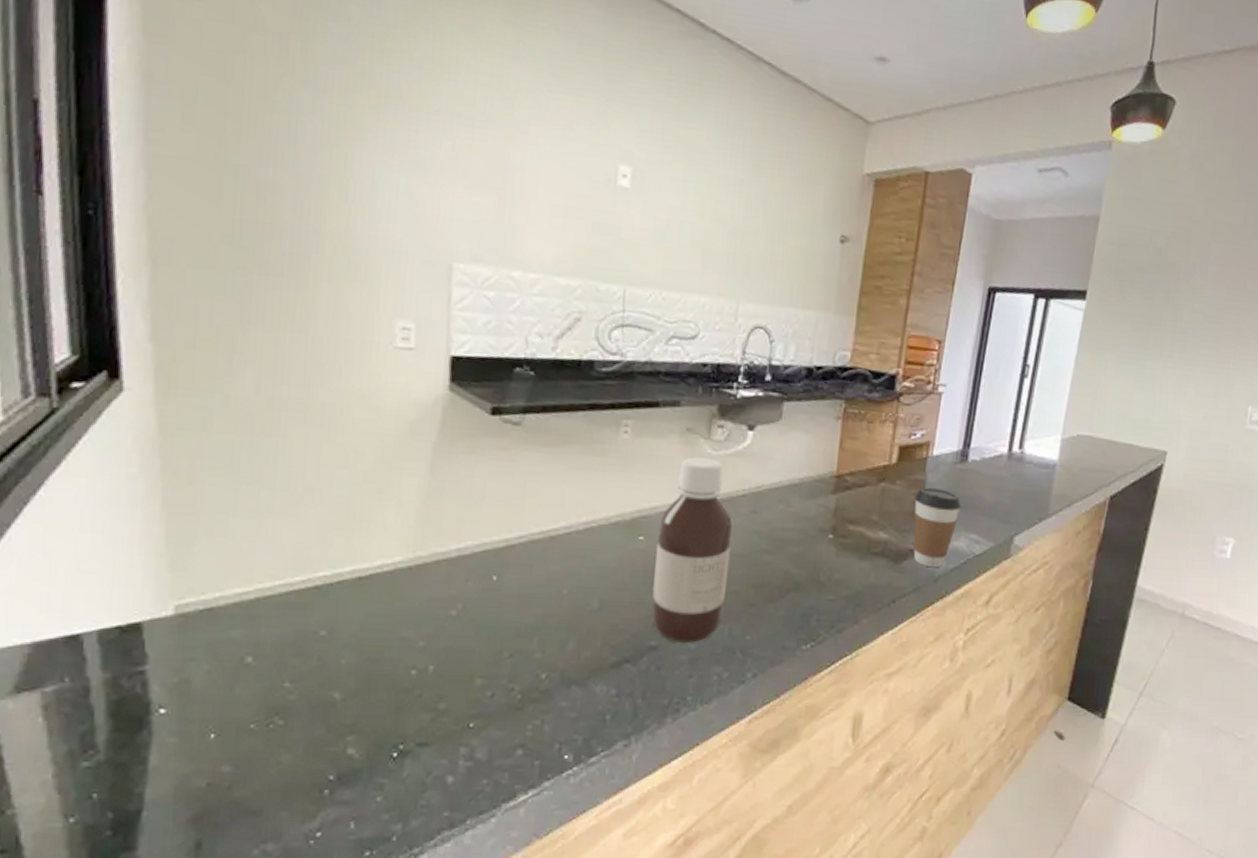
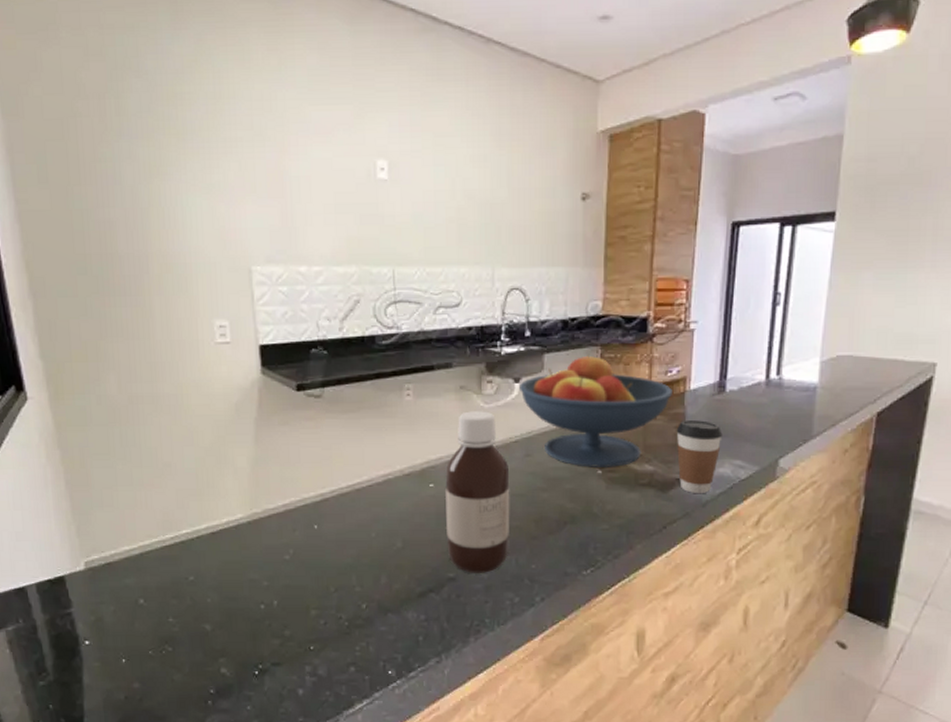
fruit bowl: none [753,407,915,533] -> present [520,354,672,469]

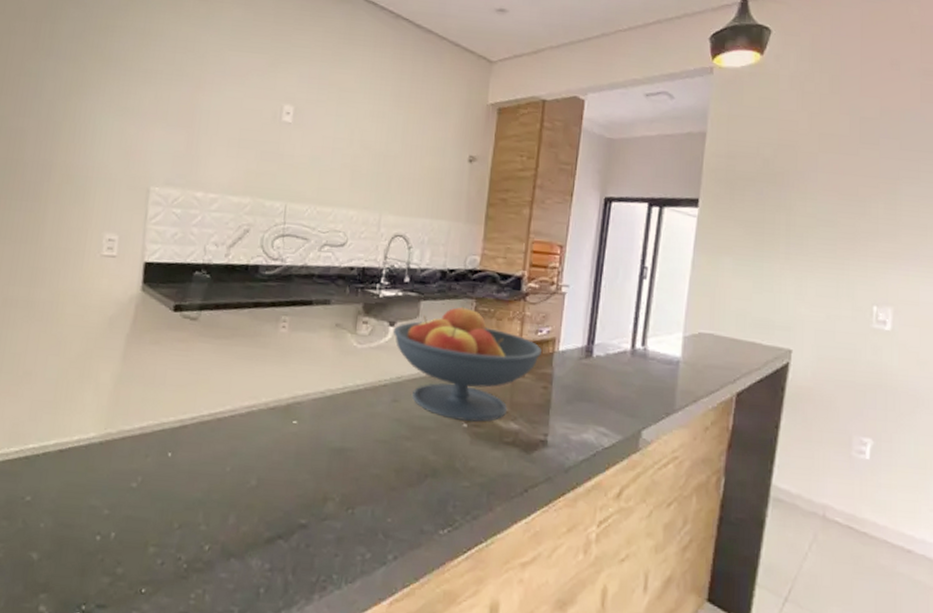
bottle: present [445,411,510,573] -> none [302,349,375,523]
coffee cup: present [676,420,723,494] -> none [542,381,588,459]

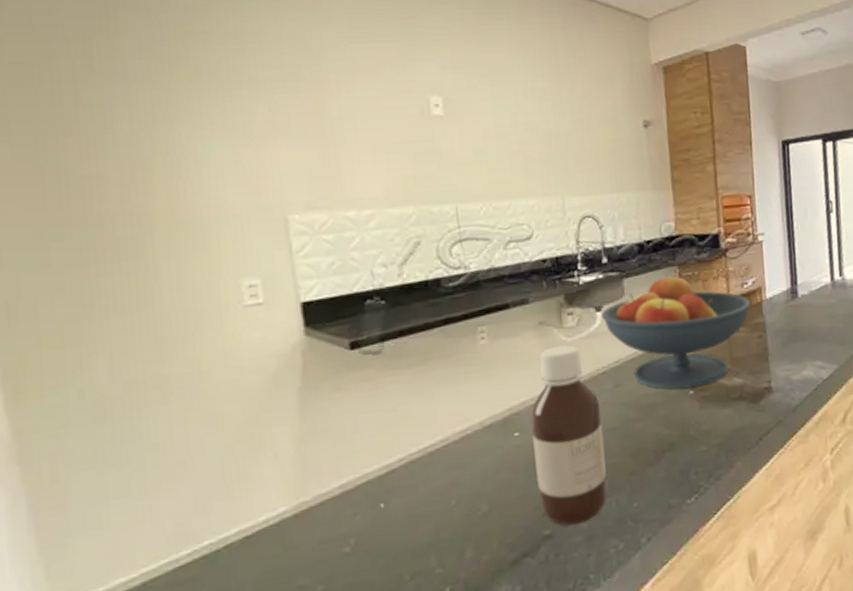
bottle: none [302,349,375,523] -> present [531,345,608,526]

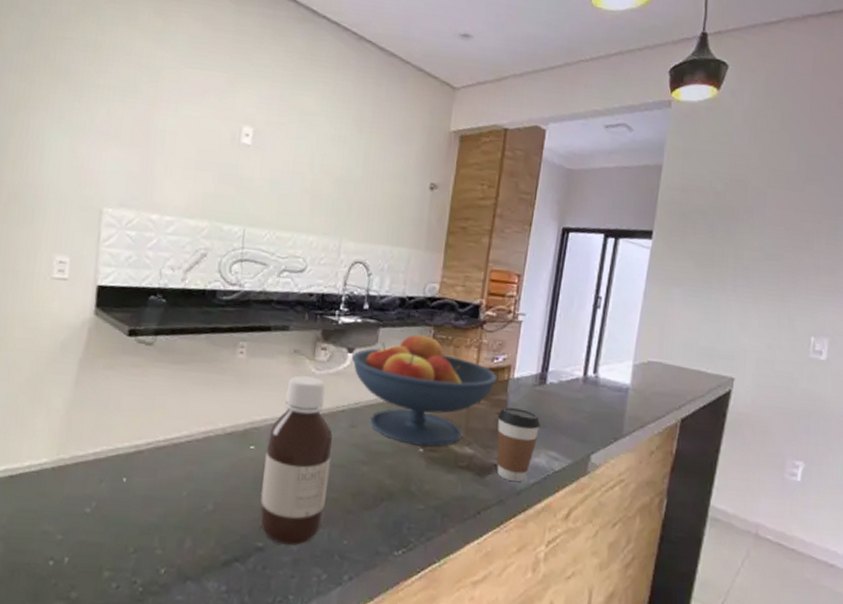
coffee cup: none [758,327,801,400] -> present [496,407,541,482]

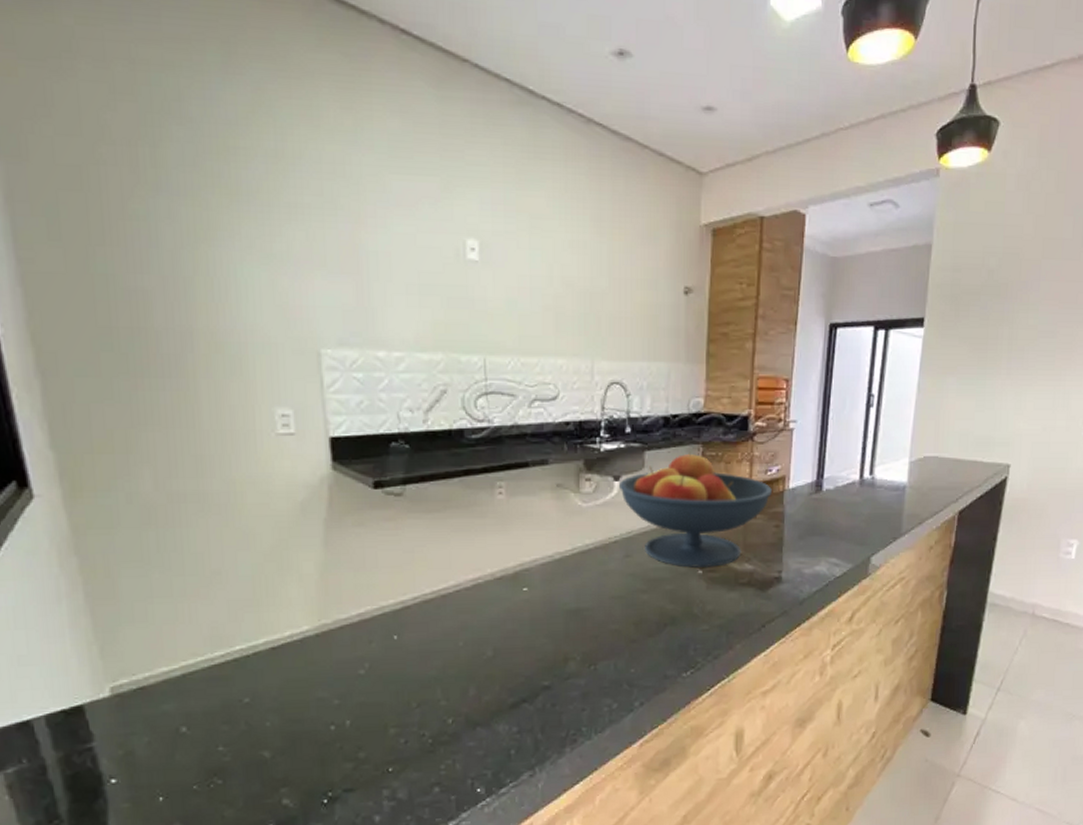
bottle: present [259,375,332,545] -> none [540,510,609,681]
coffee cup: present [496,407,541,482] -> none [775,519,819,592]

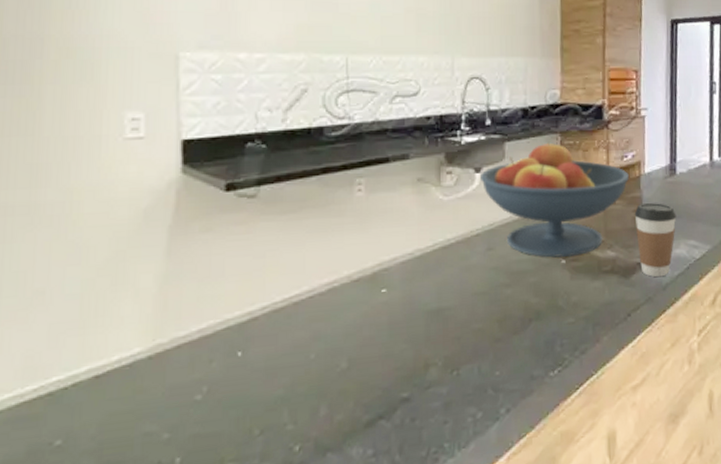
coffee cup: none [775,519,819,592] -> present [634,203,677,277]

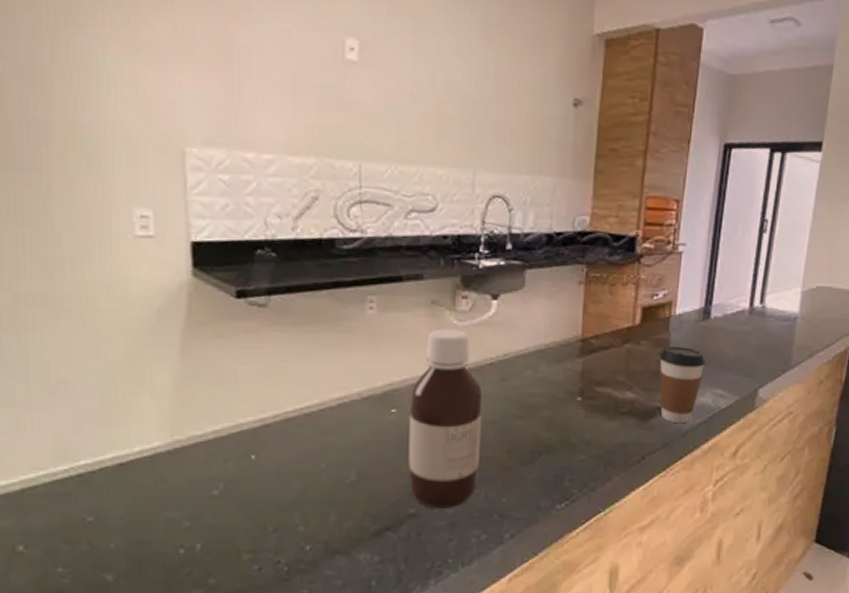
bottle: none [400,204,472,390] -> present [408,329,482,509]
fruit bowl: present [481,141,629,258] -> none [497,272,658,395]

